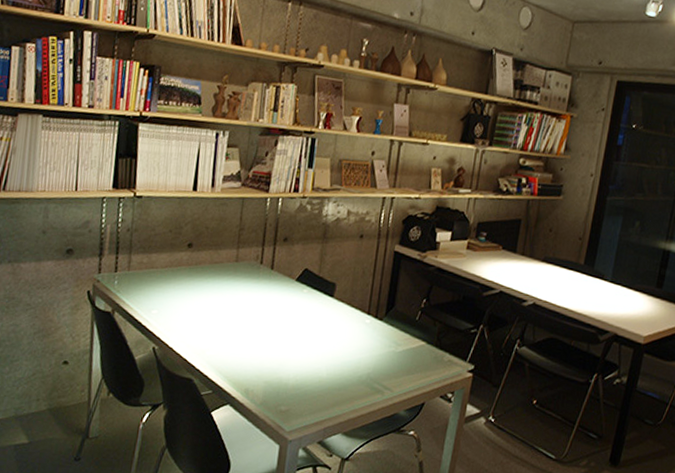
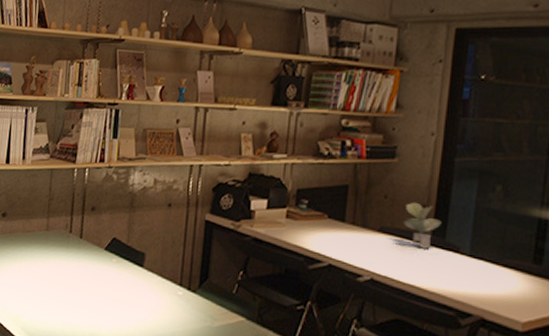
potted plant: none [562,235,593,277] -> present [402,202,442,250]

